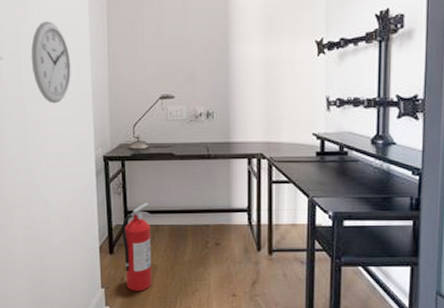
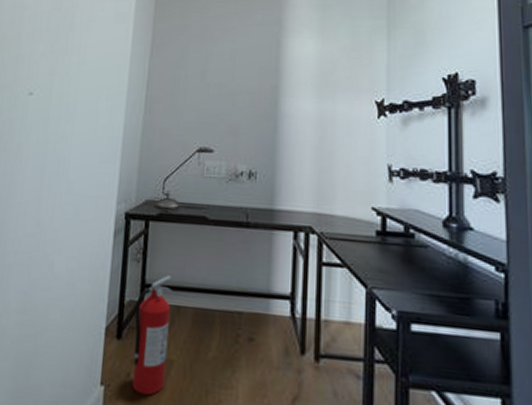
wall clock: present [31,21,71,104] -> none [61,59,105,148]

